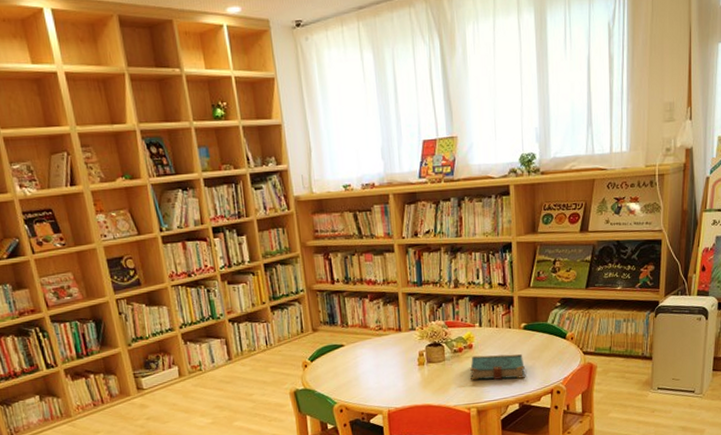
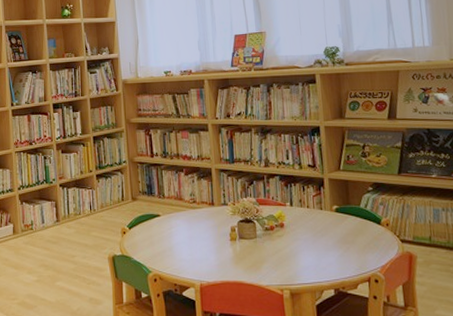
book: present [469,354,525,380] -> none [281,235,340,263]

